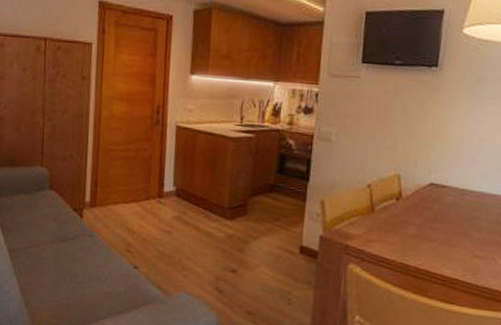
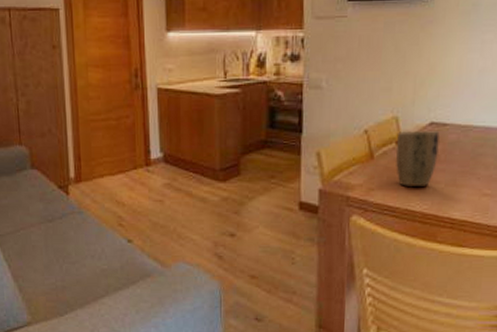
plant pot: none [394,188,438,243] -> present [395,130,440,188]

